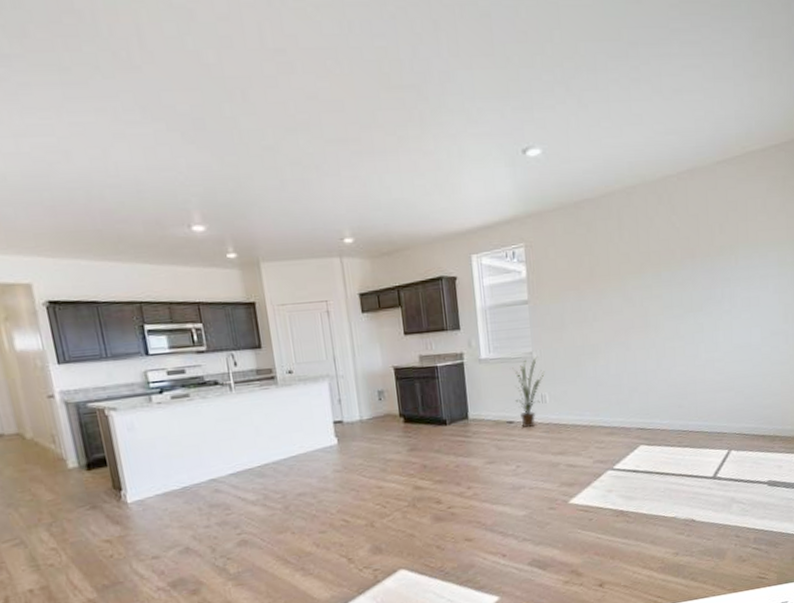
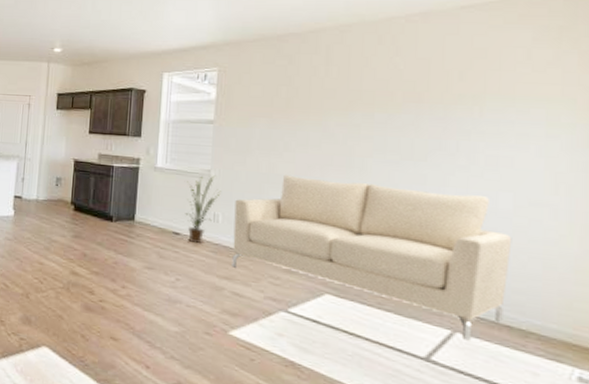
sofa: none [558,334,762,455] -> present [232,174,512,341]

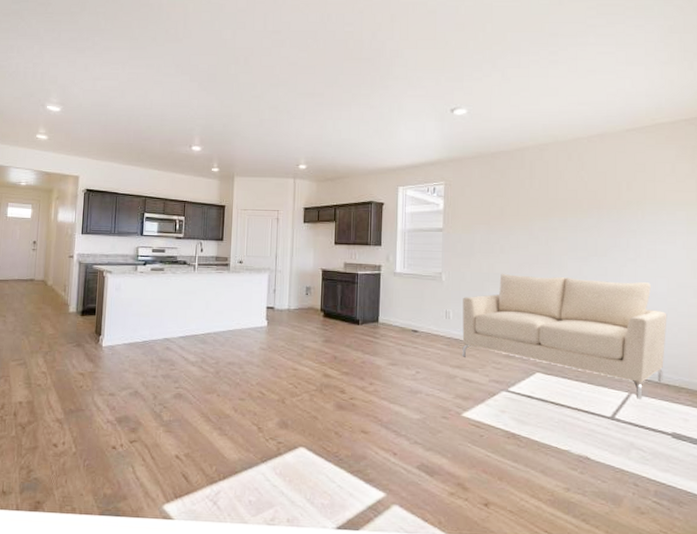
house plant: present [185,175,221,244] -> none [422,277,451,339]

